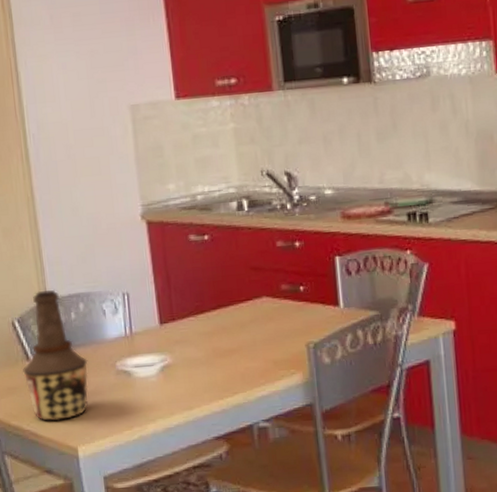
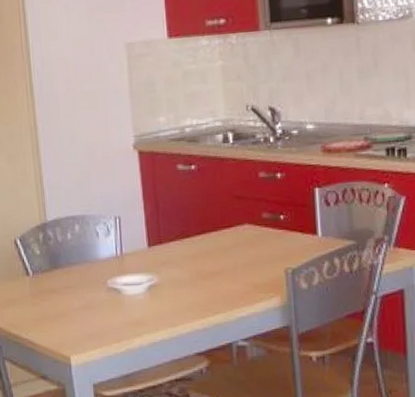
bottle: present [22,289,89,422] -> none [22,211,82,332]

